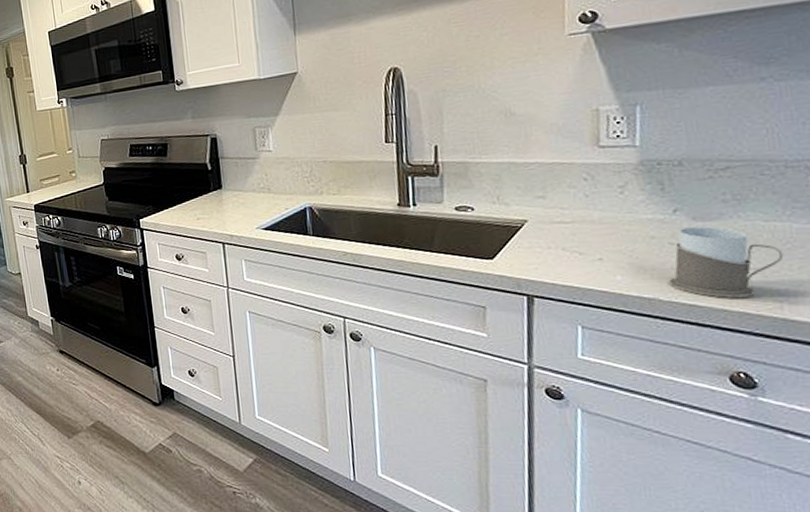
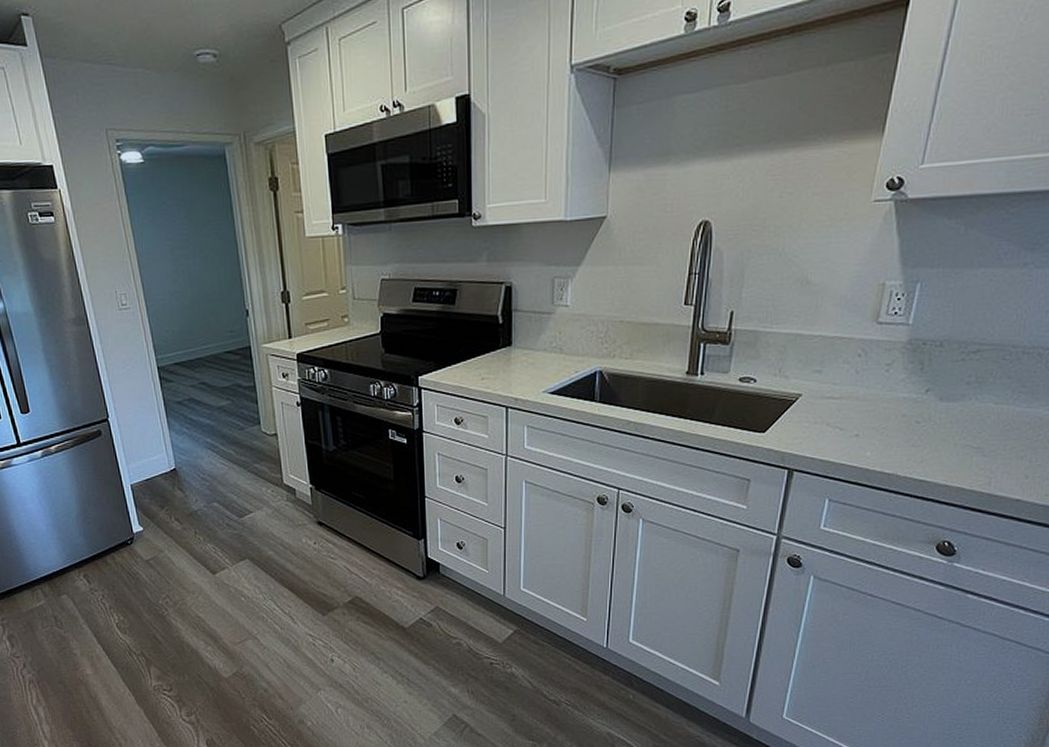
mug: present [669,226,784,298] -> none [908,407,1003,474]

